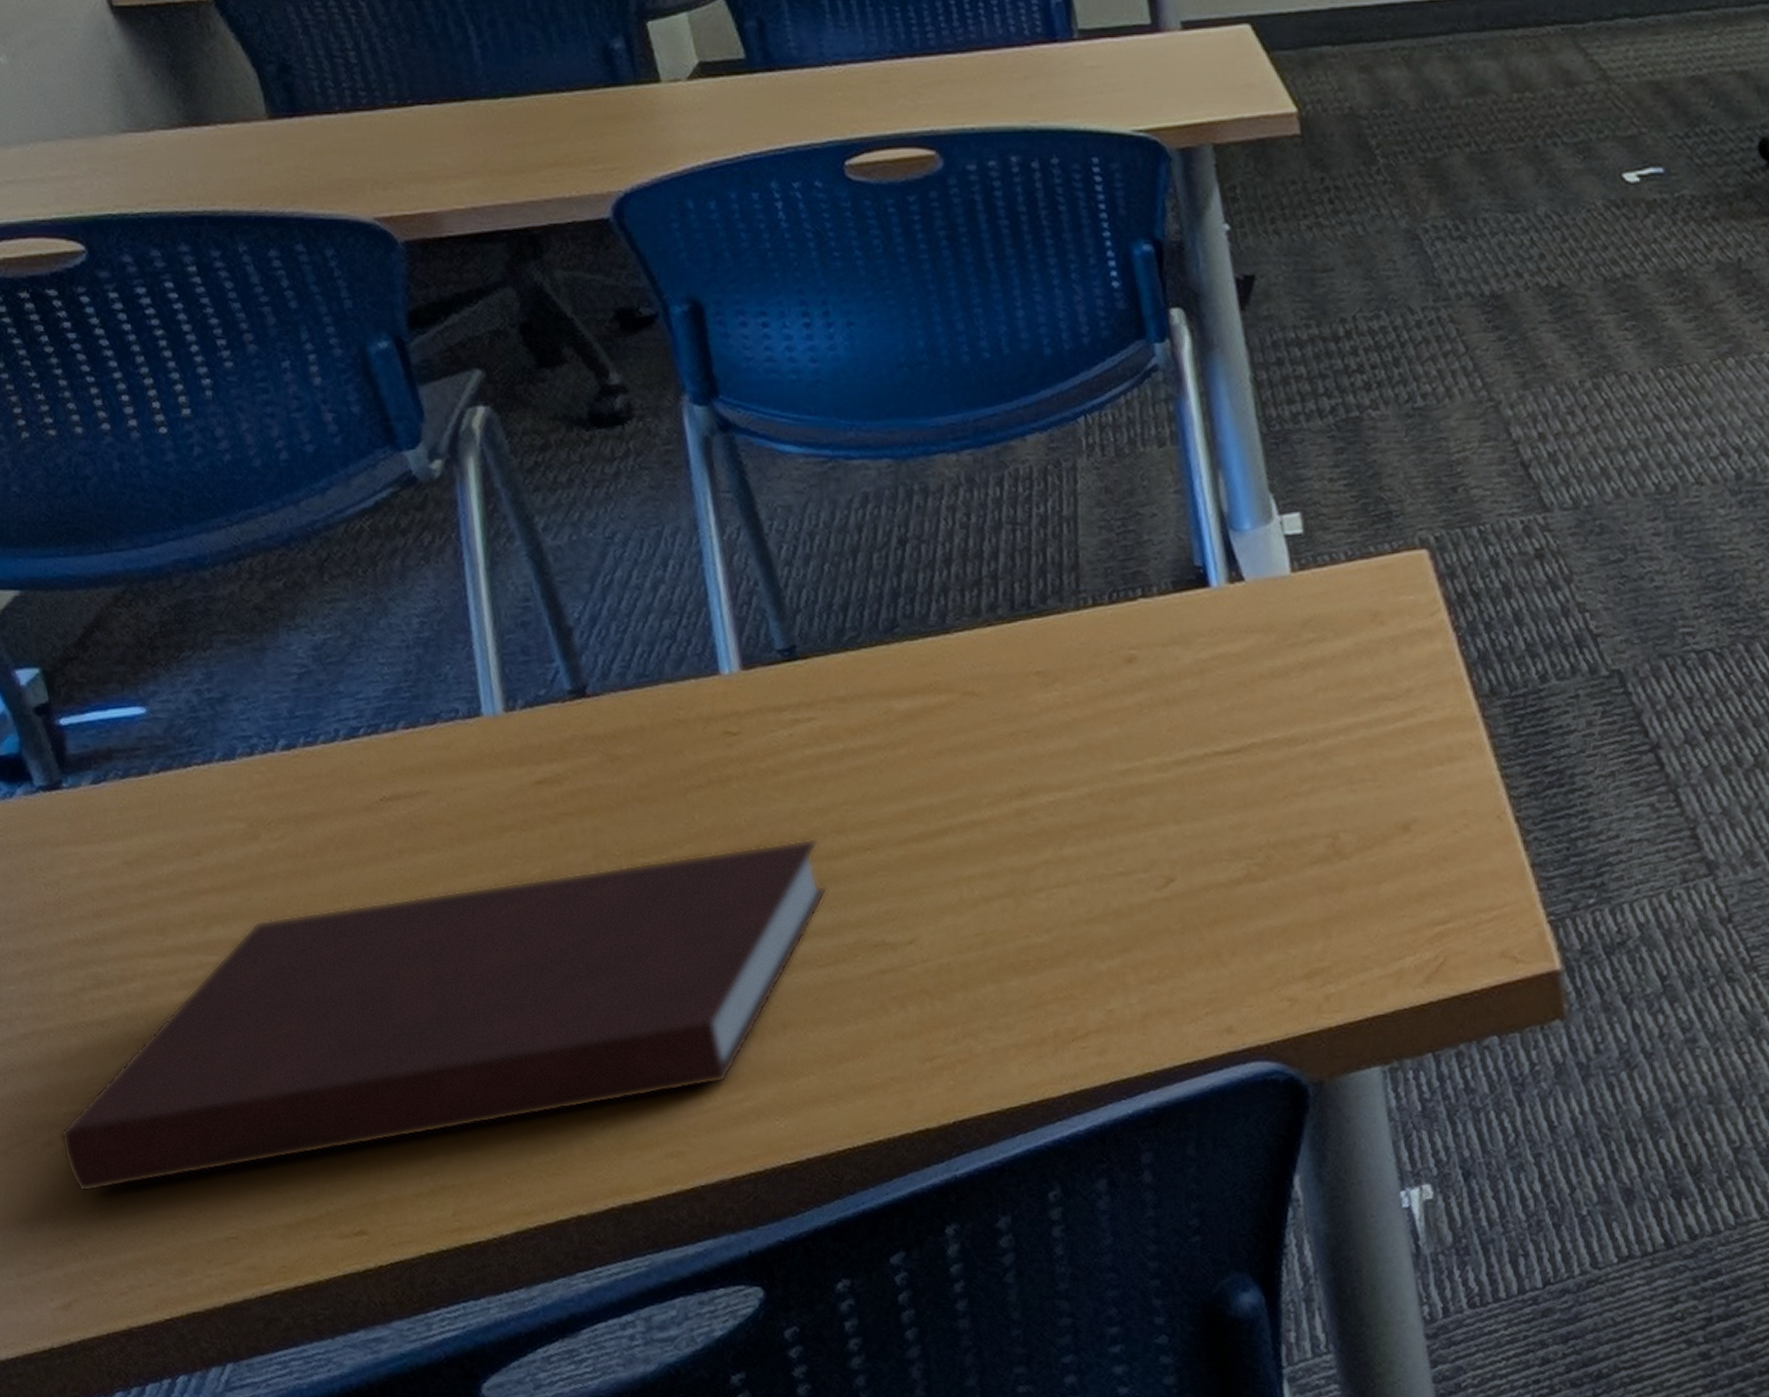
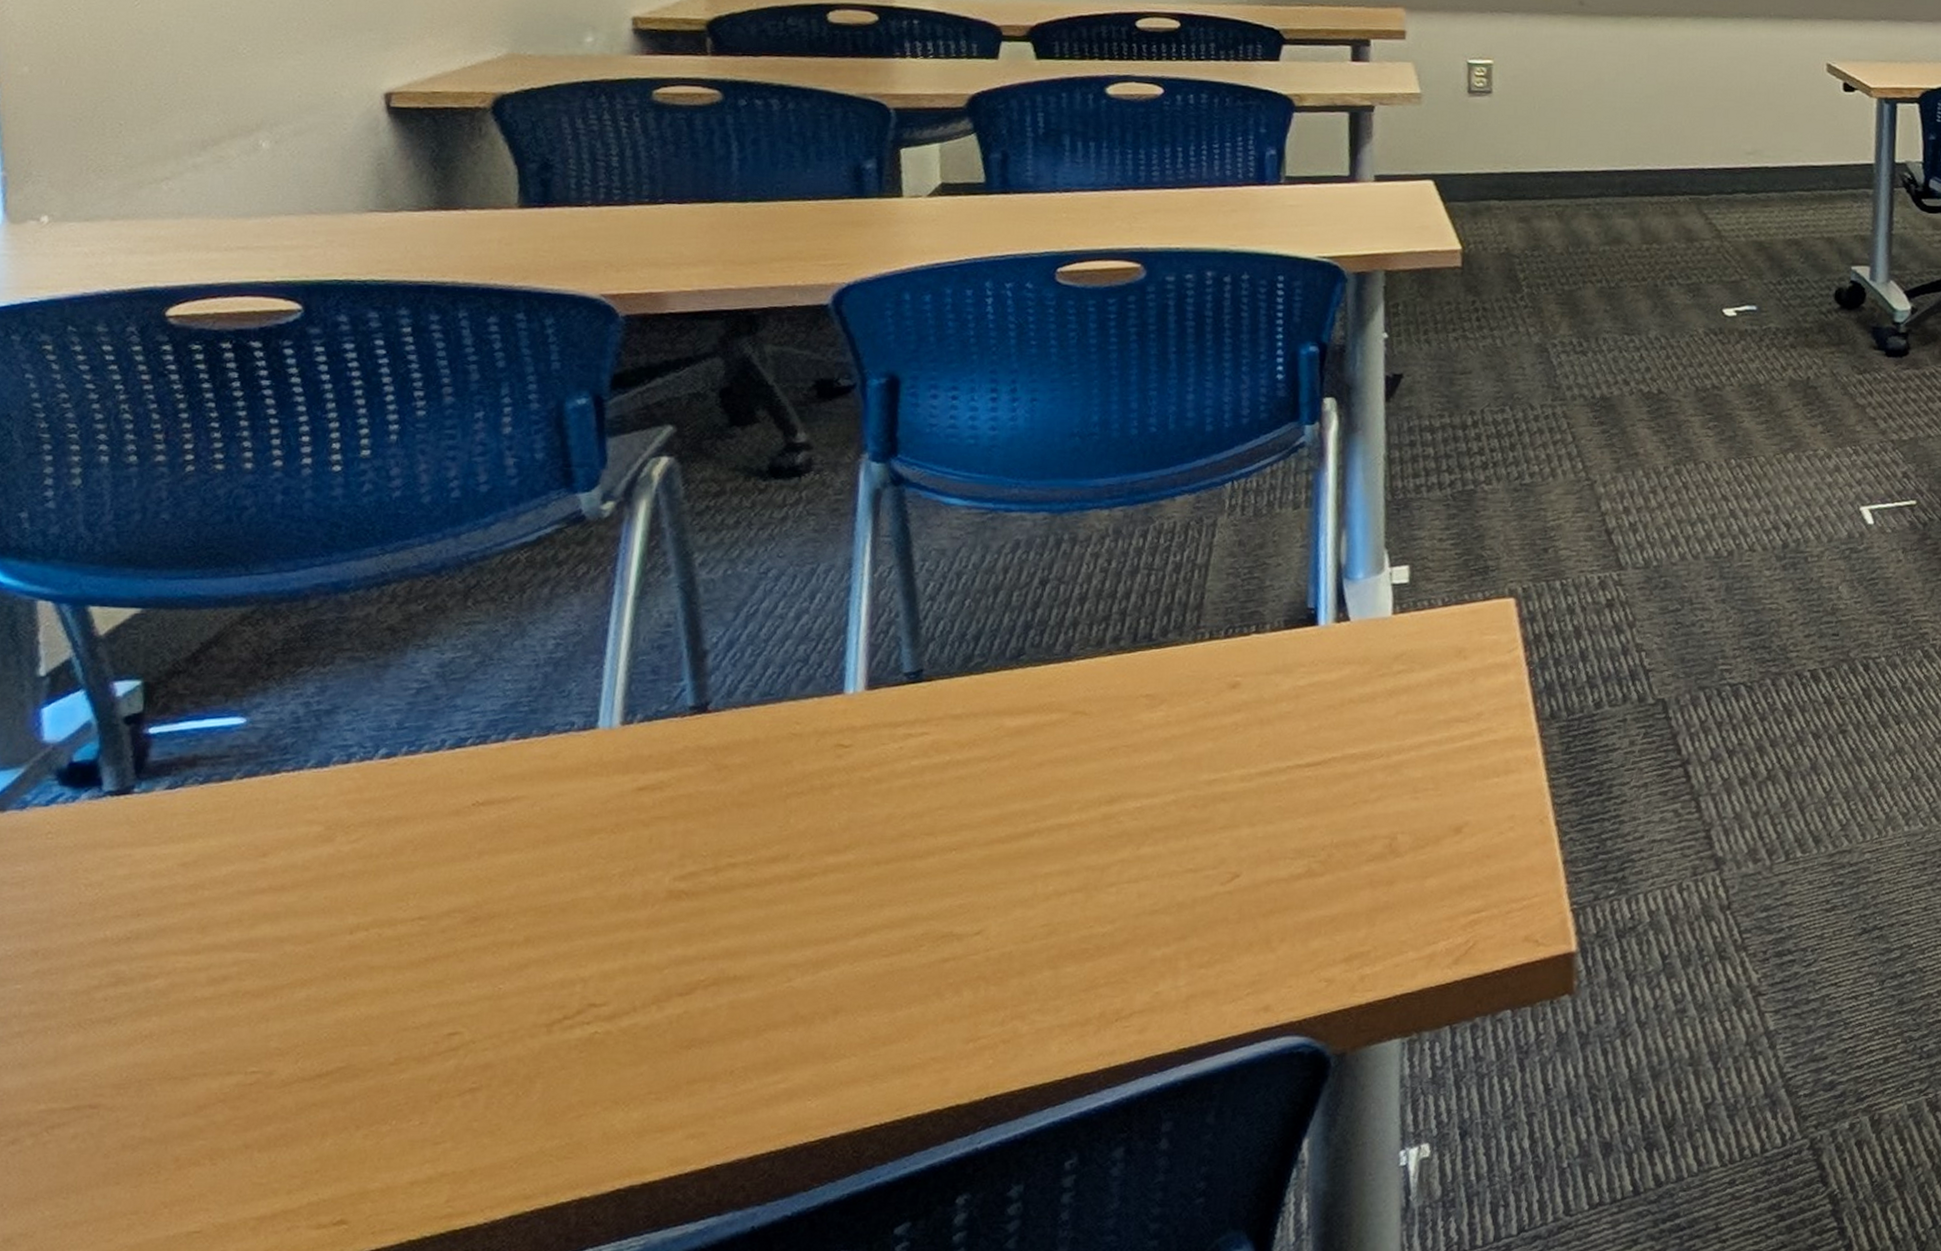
notebook: present [60,838,827,1193] -> none [26,840,906,1191]

